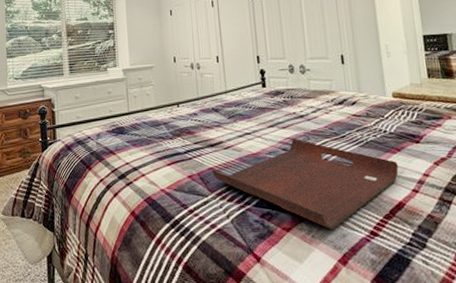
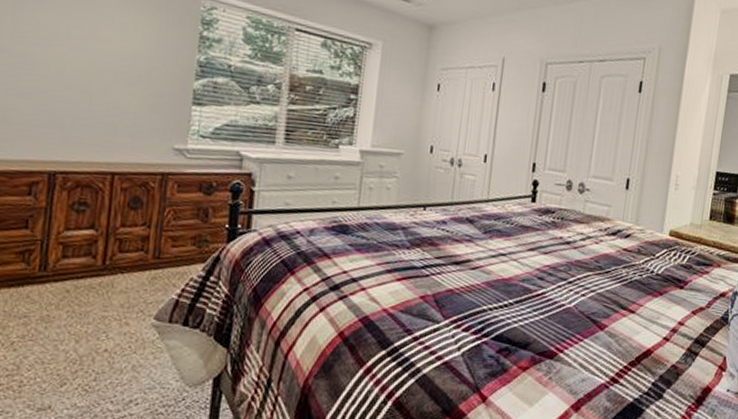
serving tray: present [212,139,399,229] -> none [450,267,656,372]

